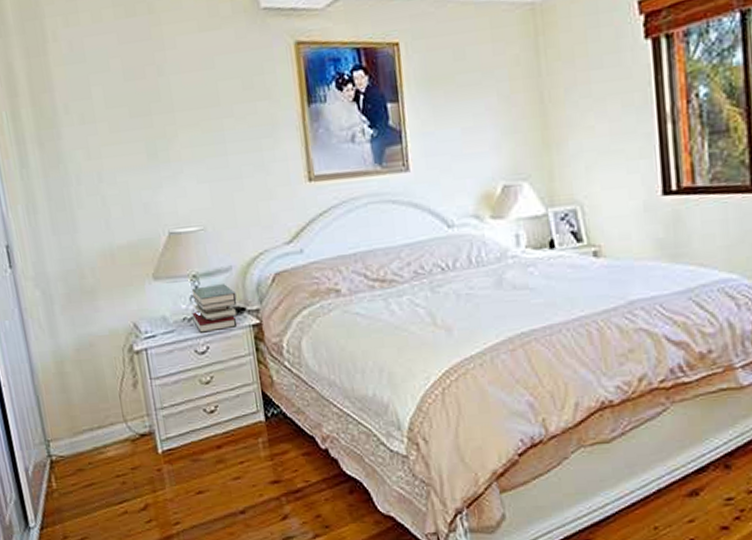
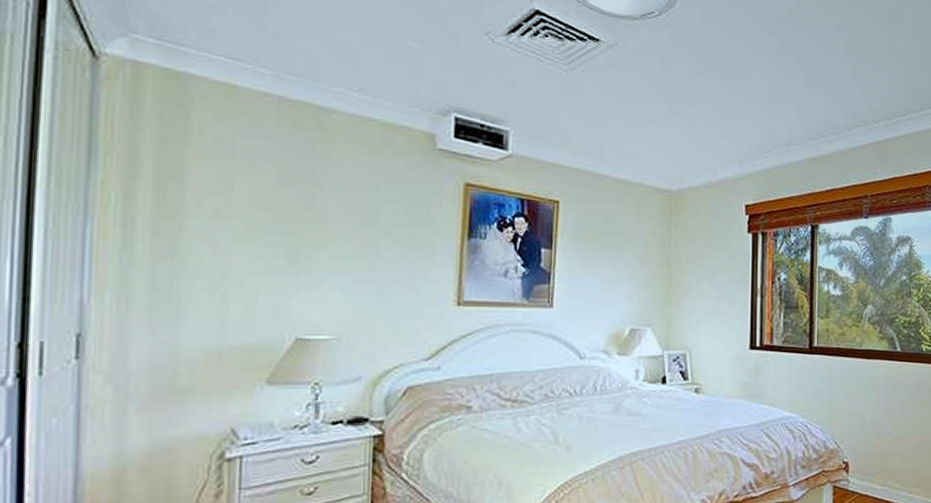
books: present [191,284,238,333] -> none [304,394,361,442]

